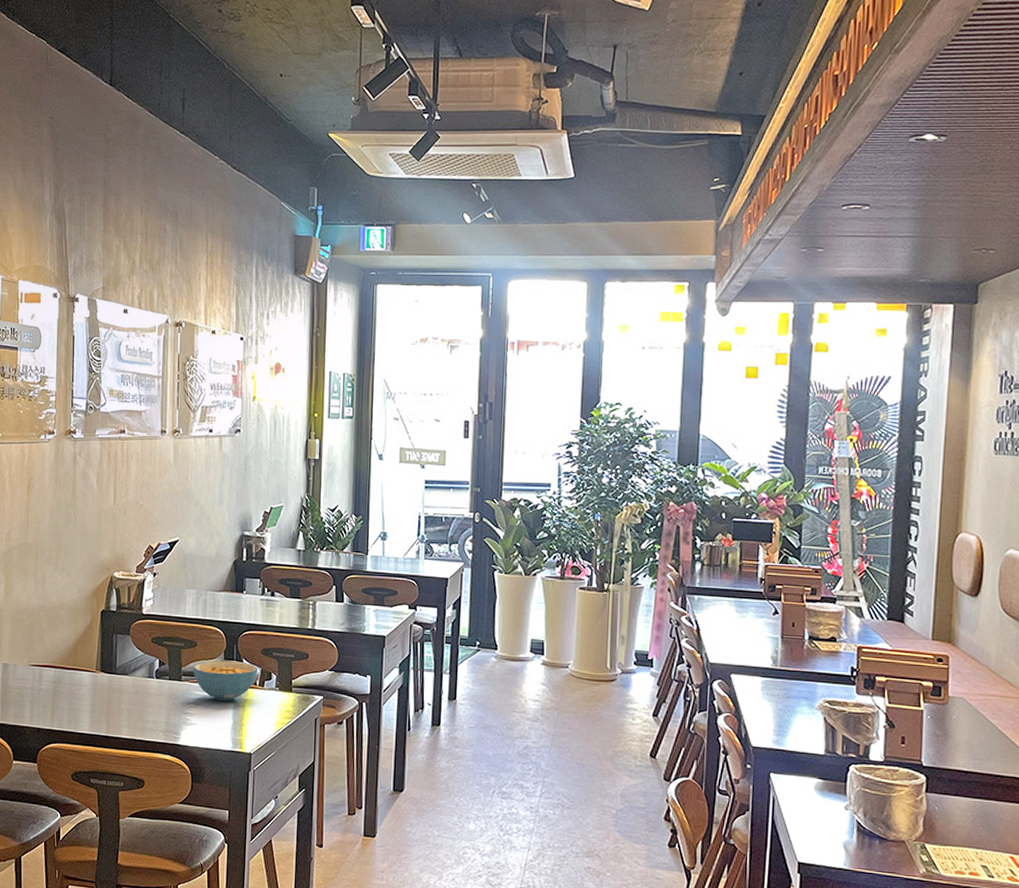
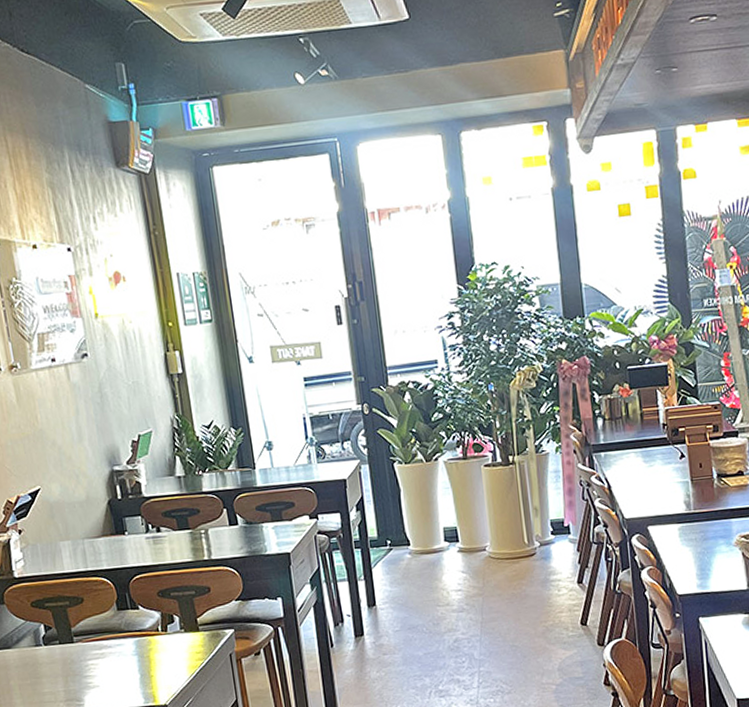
cereal bowl: present [193,661,258,701] -> none [84,609,158,656]

